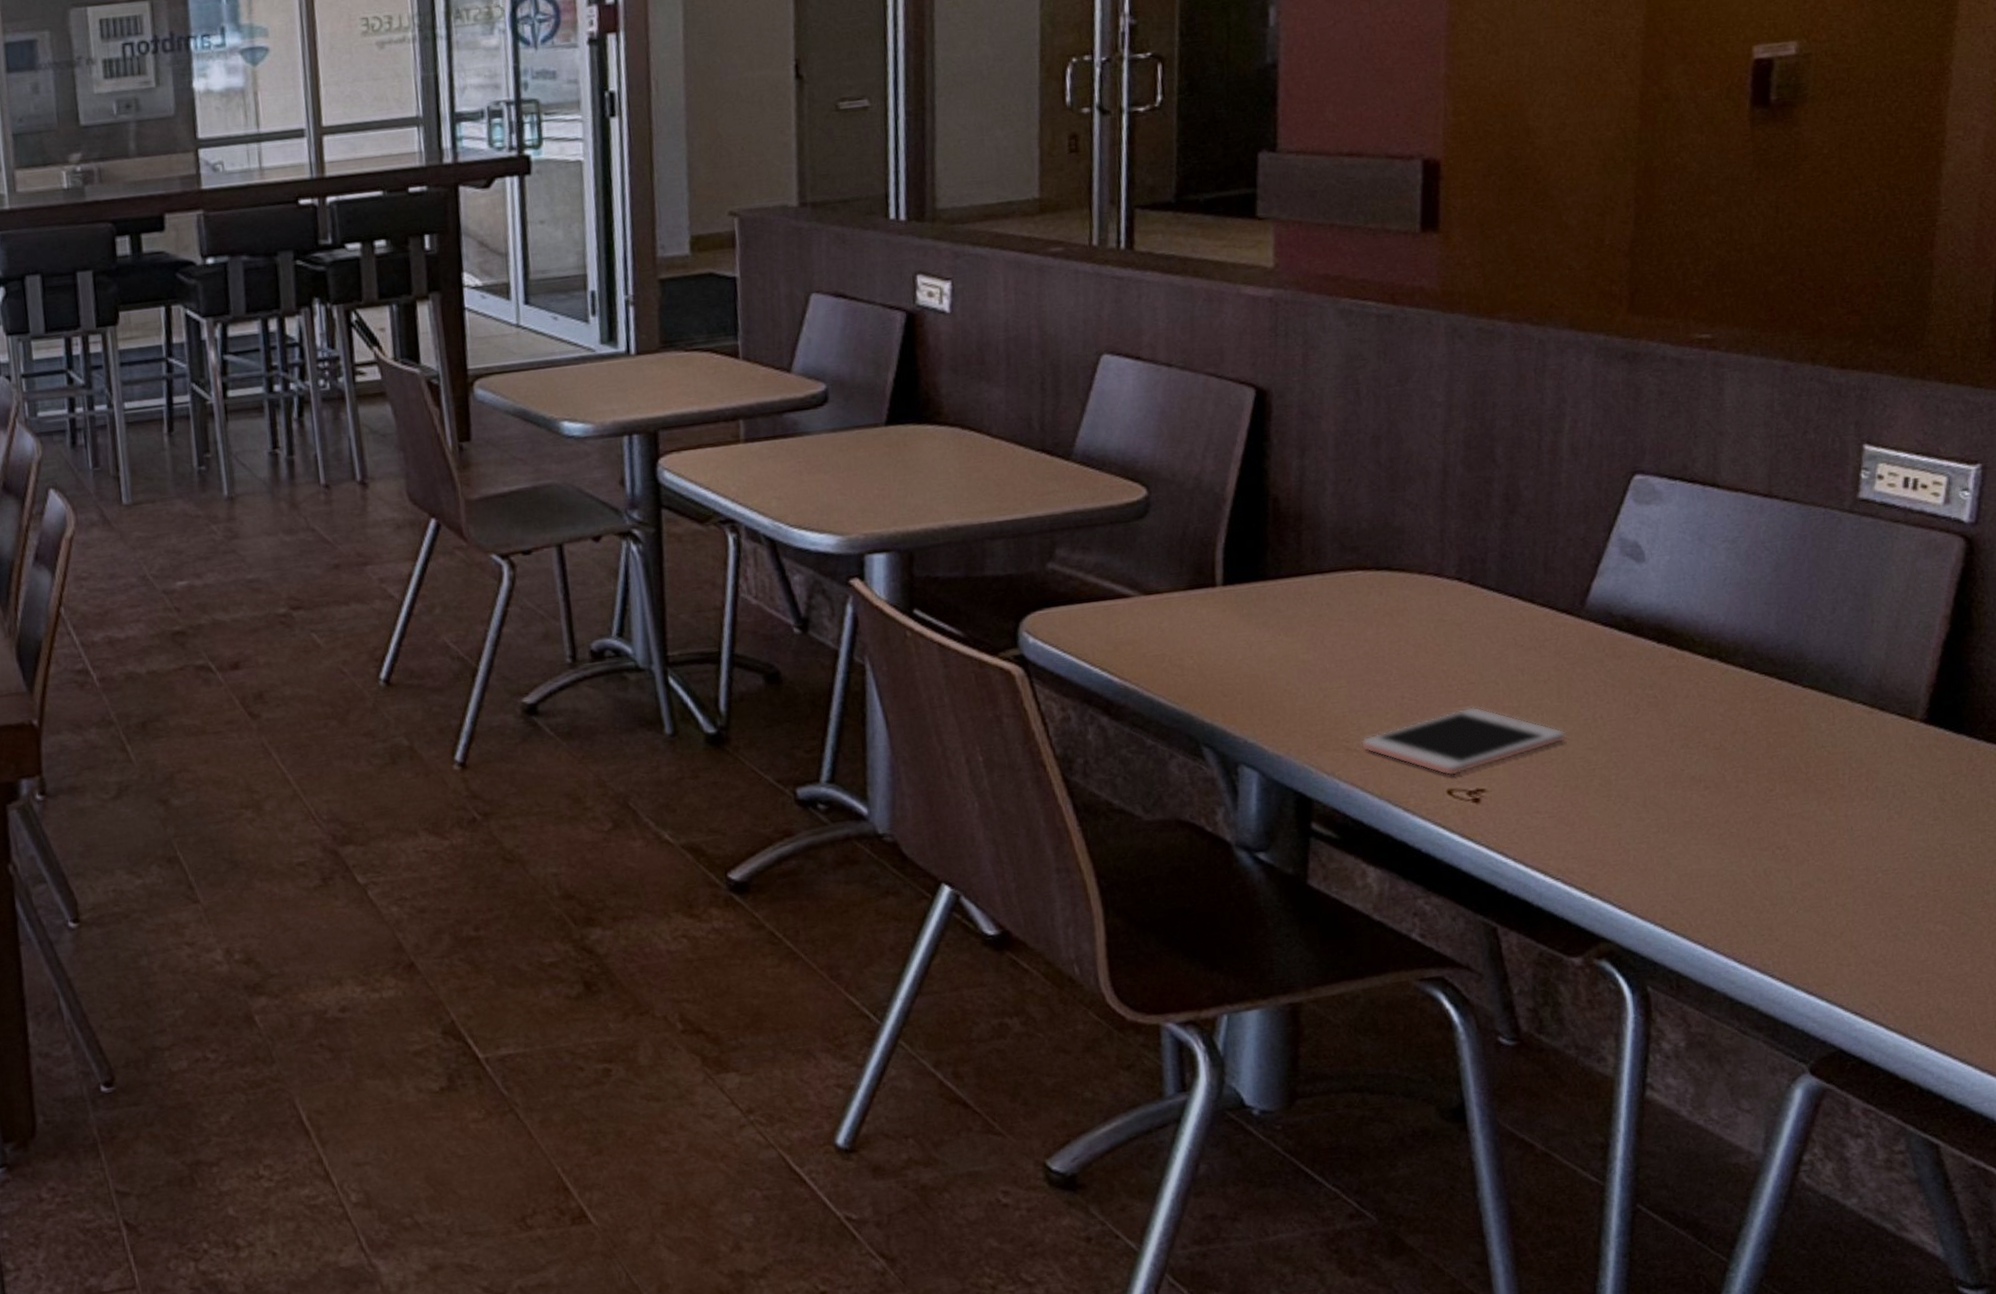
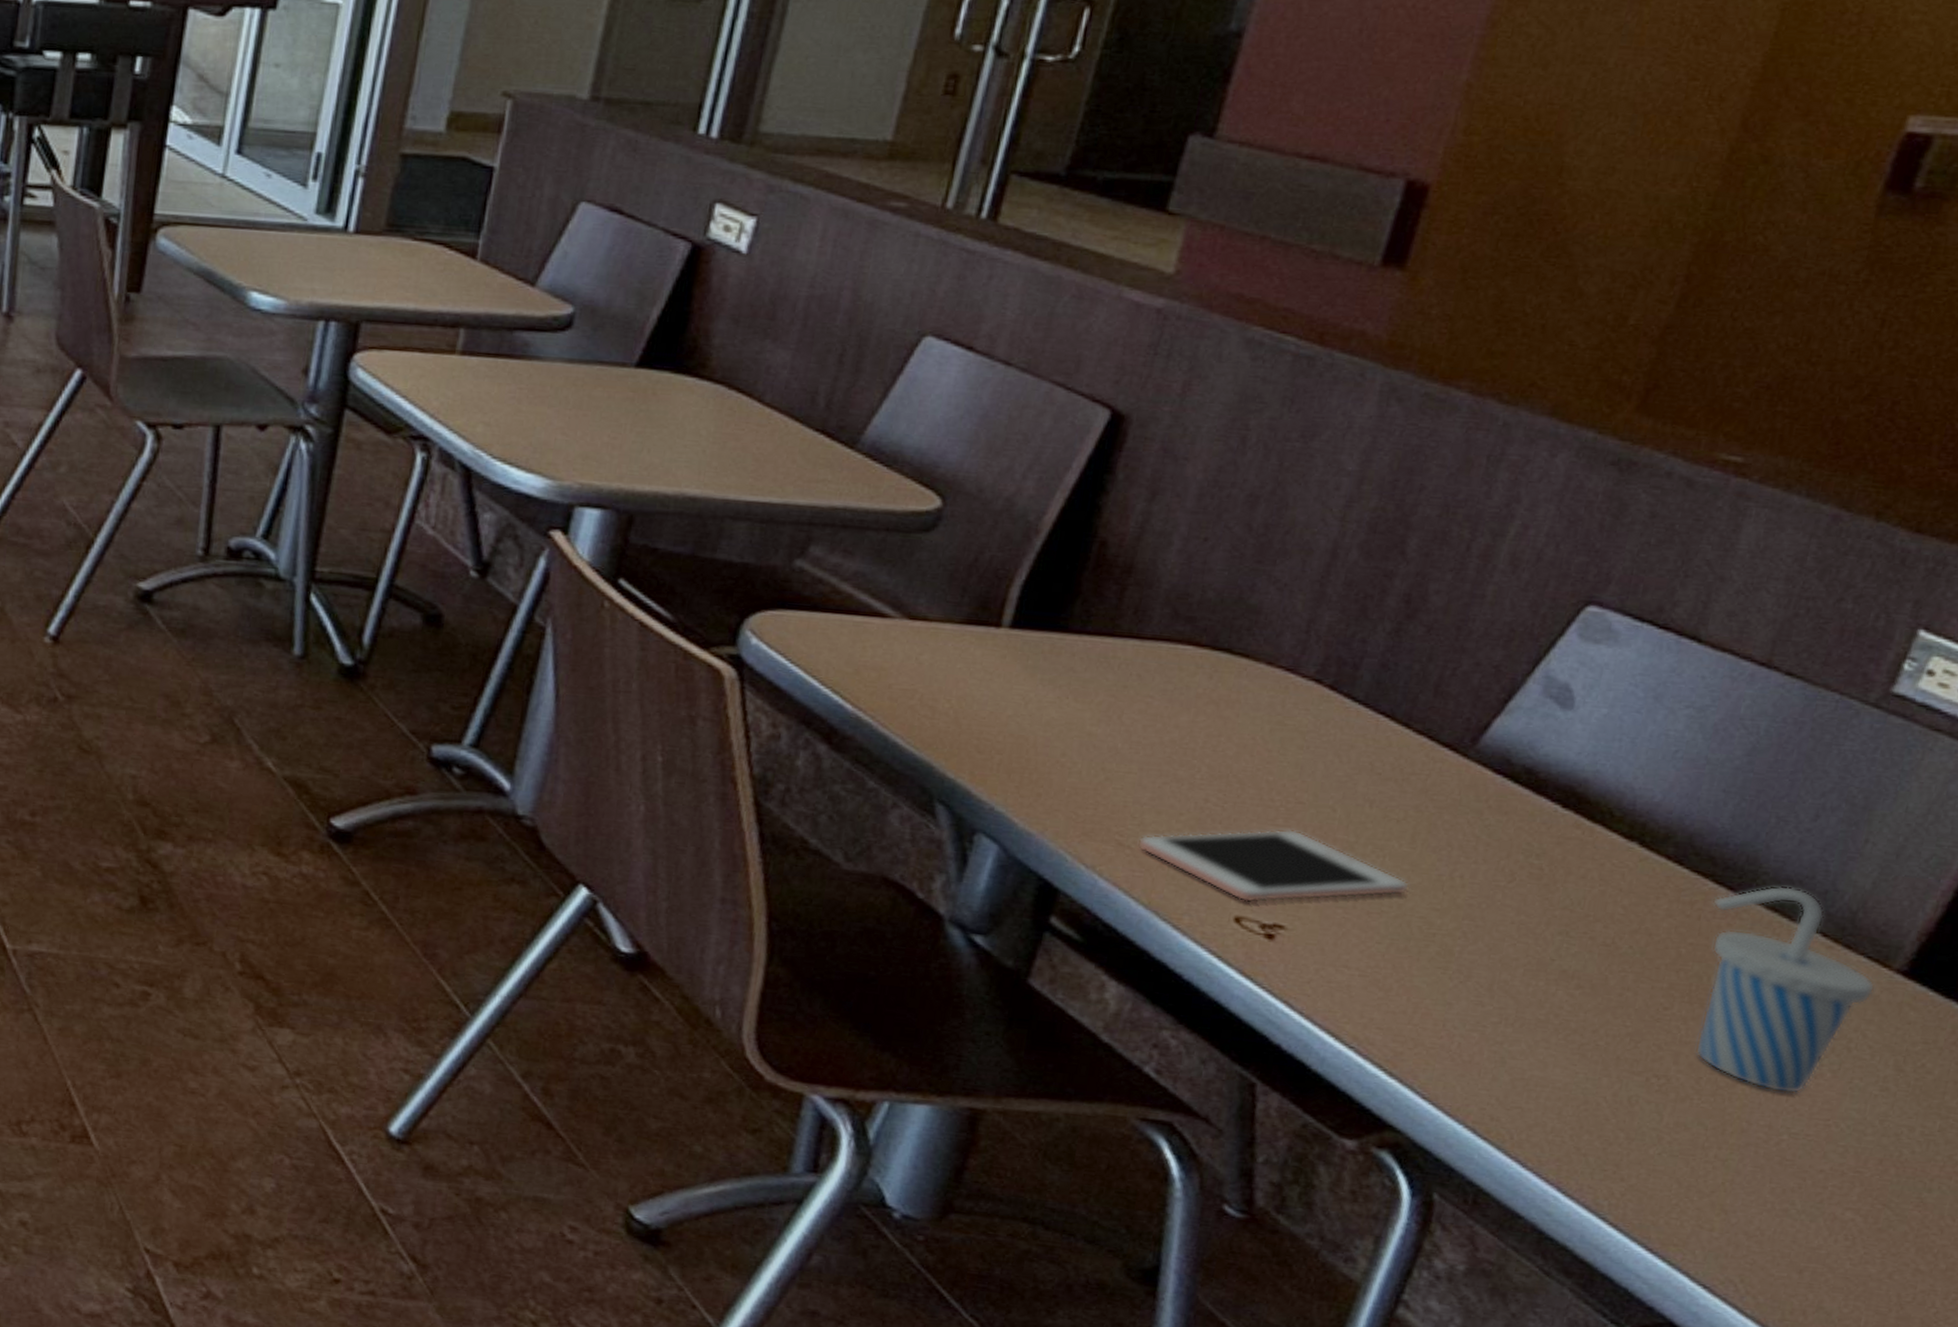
cup: none [1781,669,1910,840] -> present [1695,885,1876,1094]

